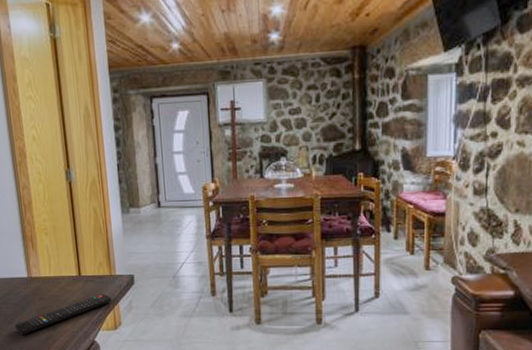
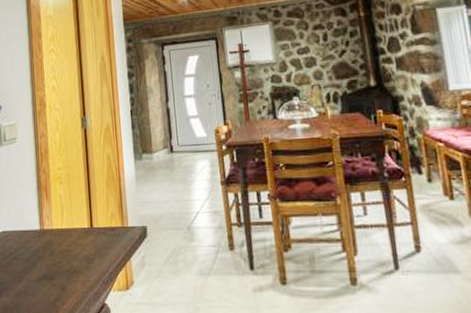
remote control: present [15,294,112,335] -> none [24,248,124,296]

